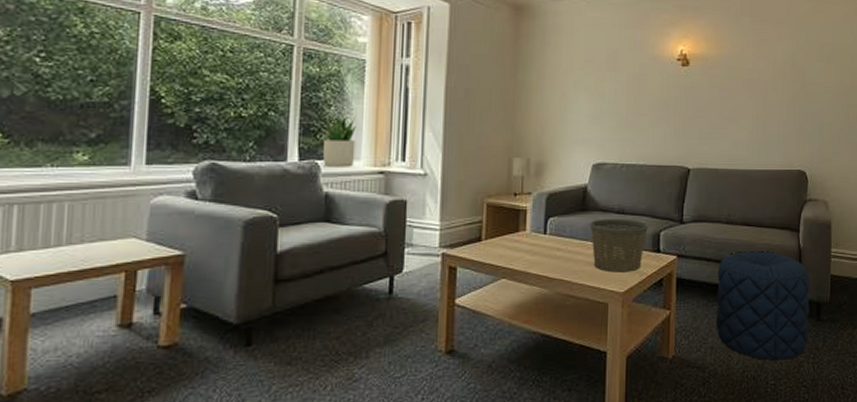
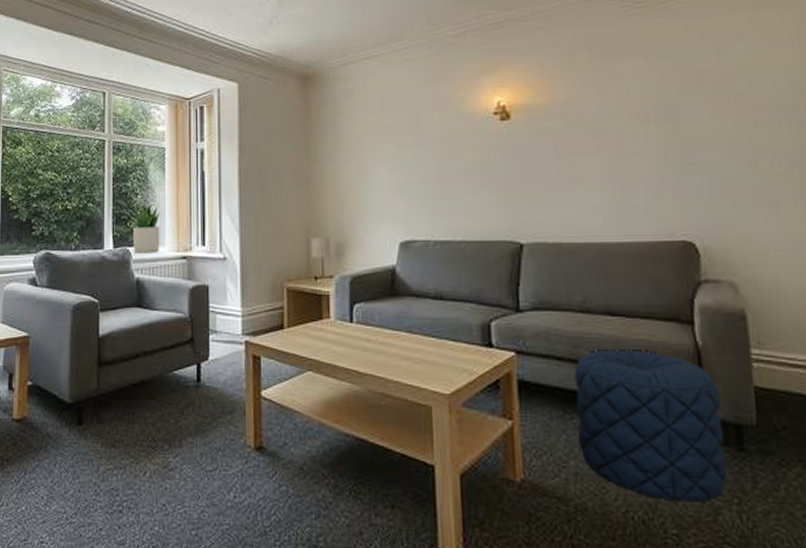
basket: present [590,218,649,273] -> none [402,305,476,370]

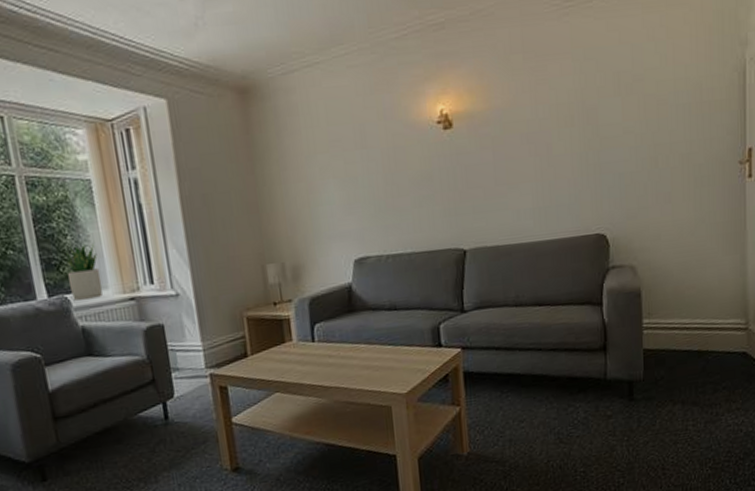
pouf: present [574,349,728,502] -> none [509,332,621,448]

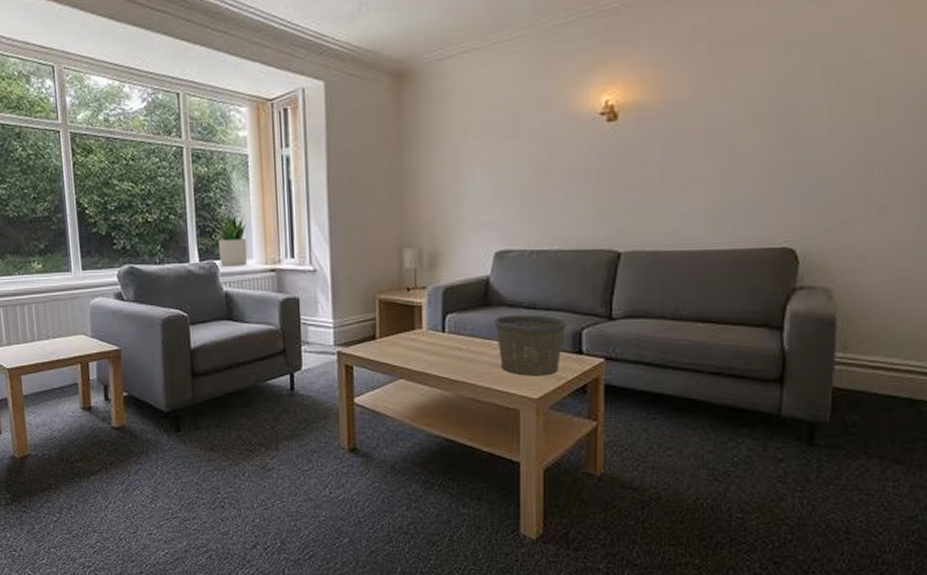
basket: none [360,315,426,374] -> present [494,314,568,376]

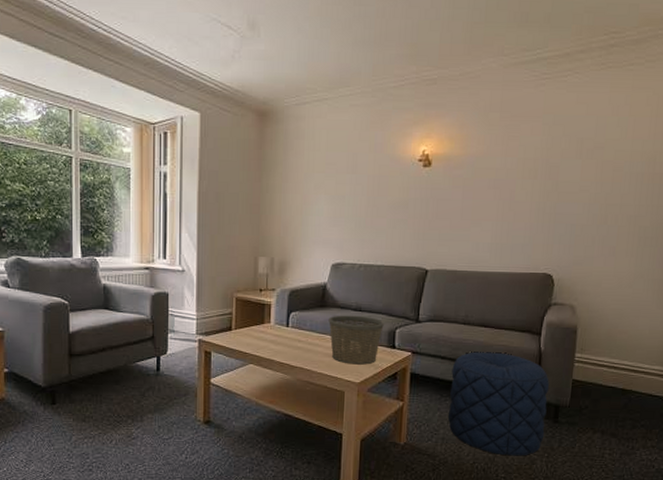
planter: present [218,214,248,267] -> none [100,218,125,263]
pouf: none [658,354,798,490] -> present [447,352,549,456]

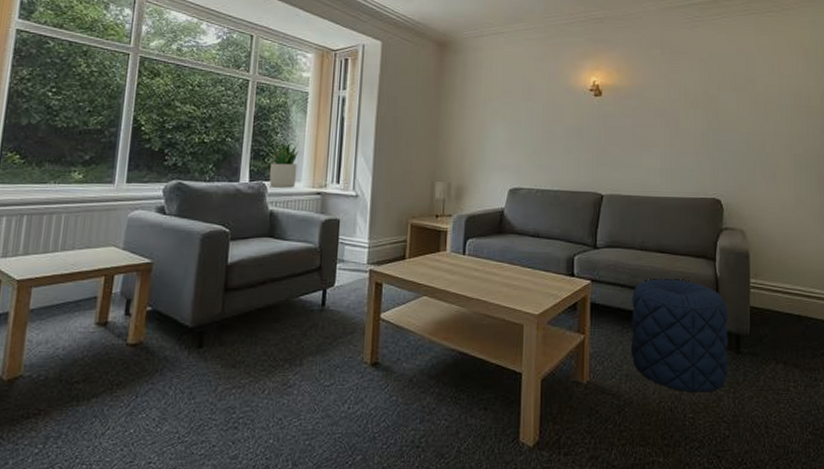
planter: none [100,218,125,263] -> present [269,142,299,188]
basket: present [328,315,385,365] -> none [506,241,563,295]

